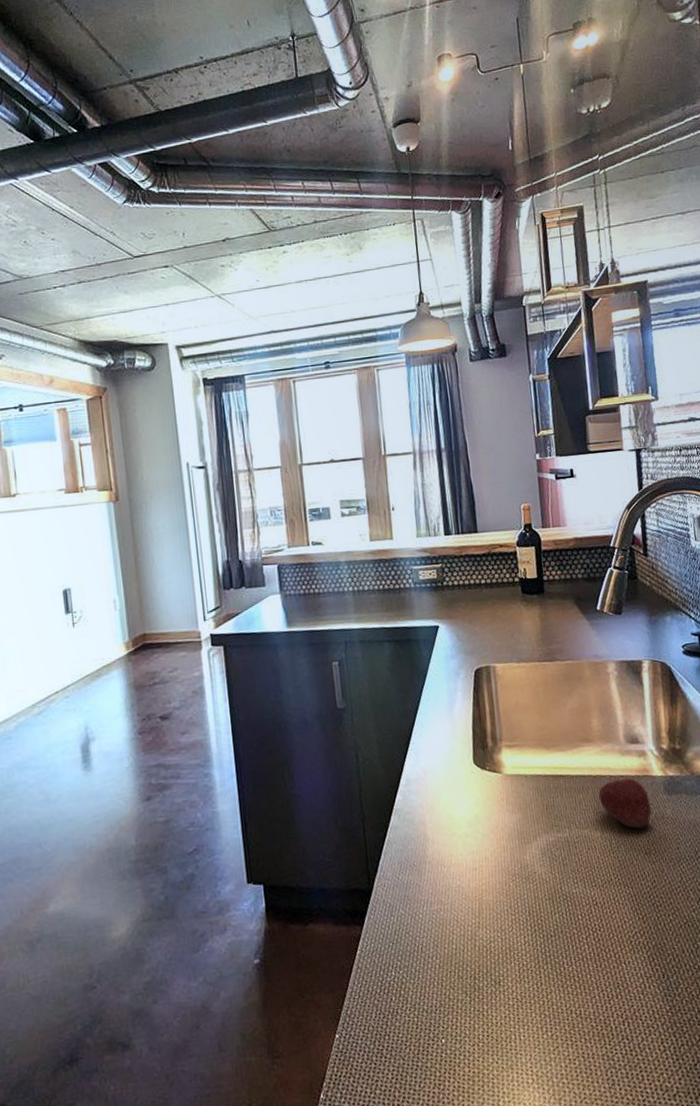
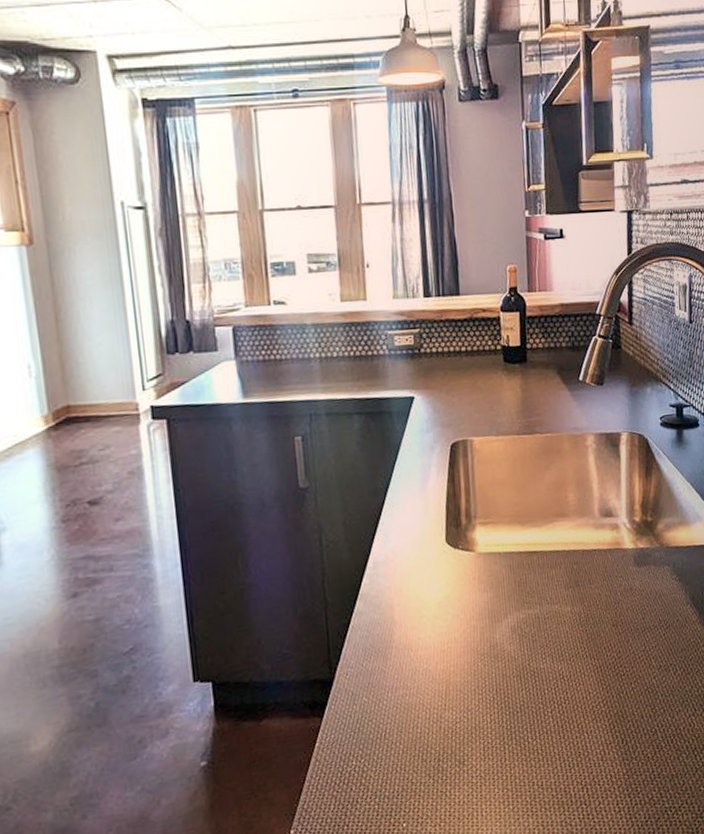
fruit: present [598,777,652,829] -> none [571,551,622,602]

